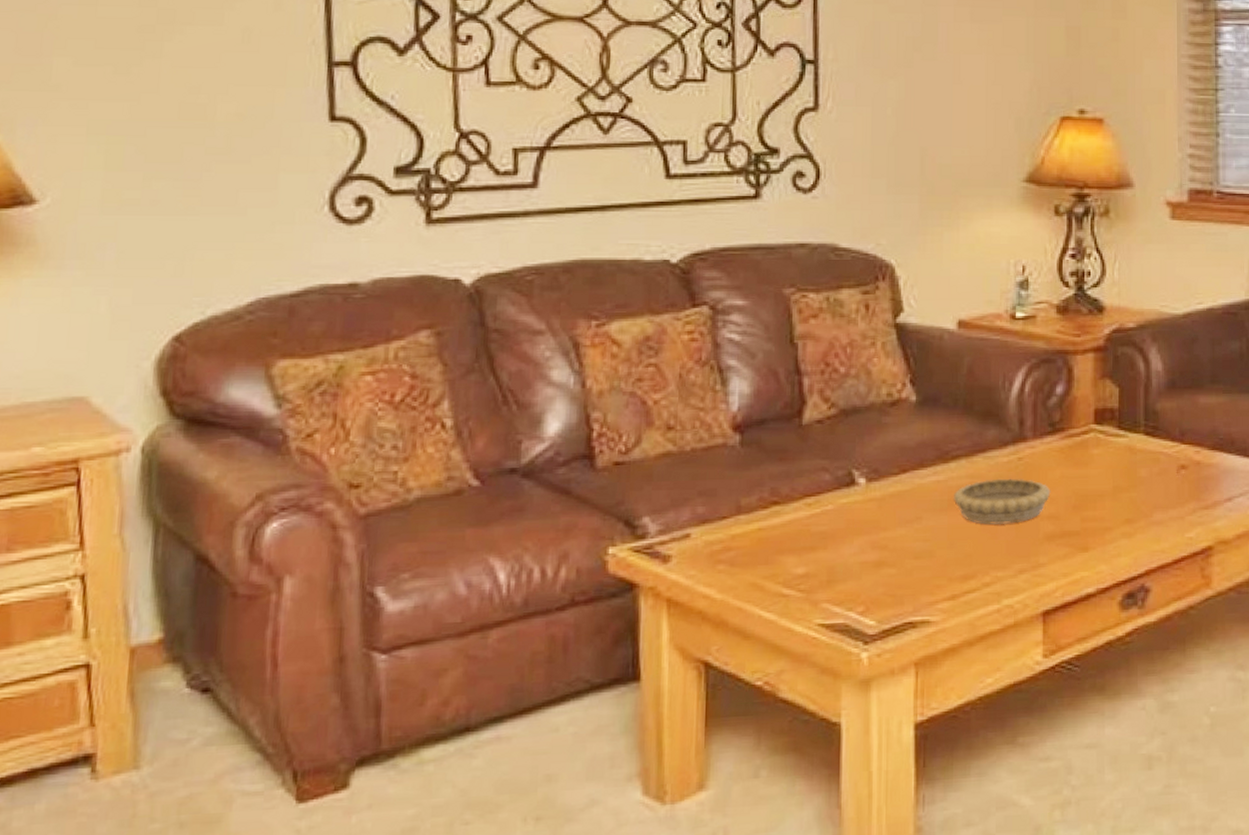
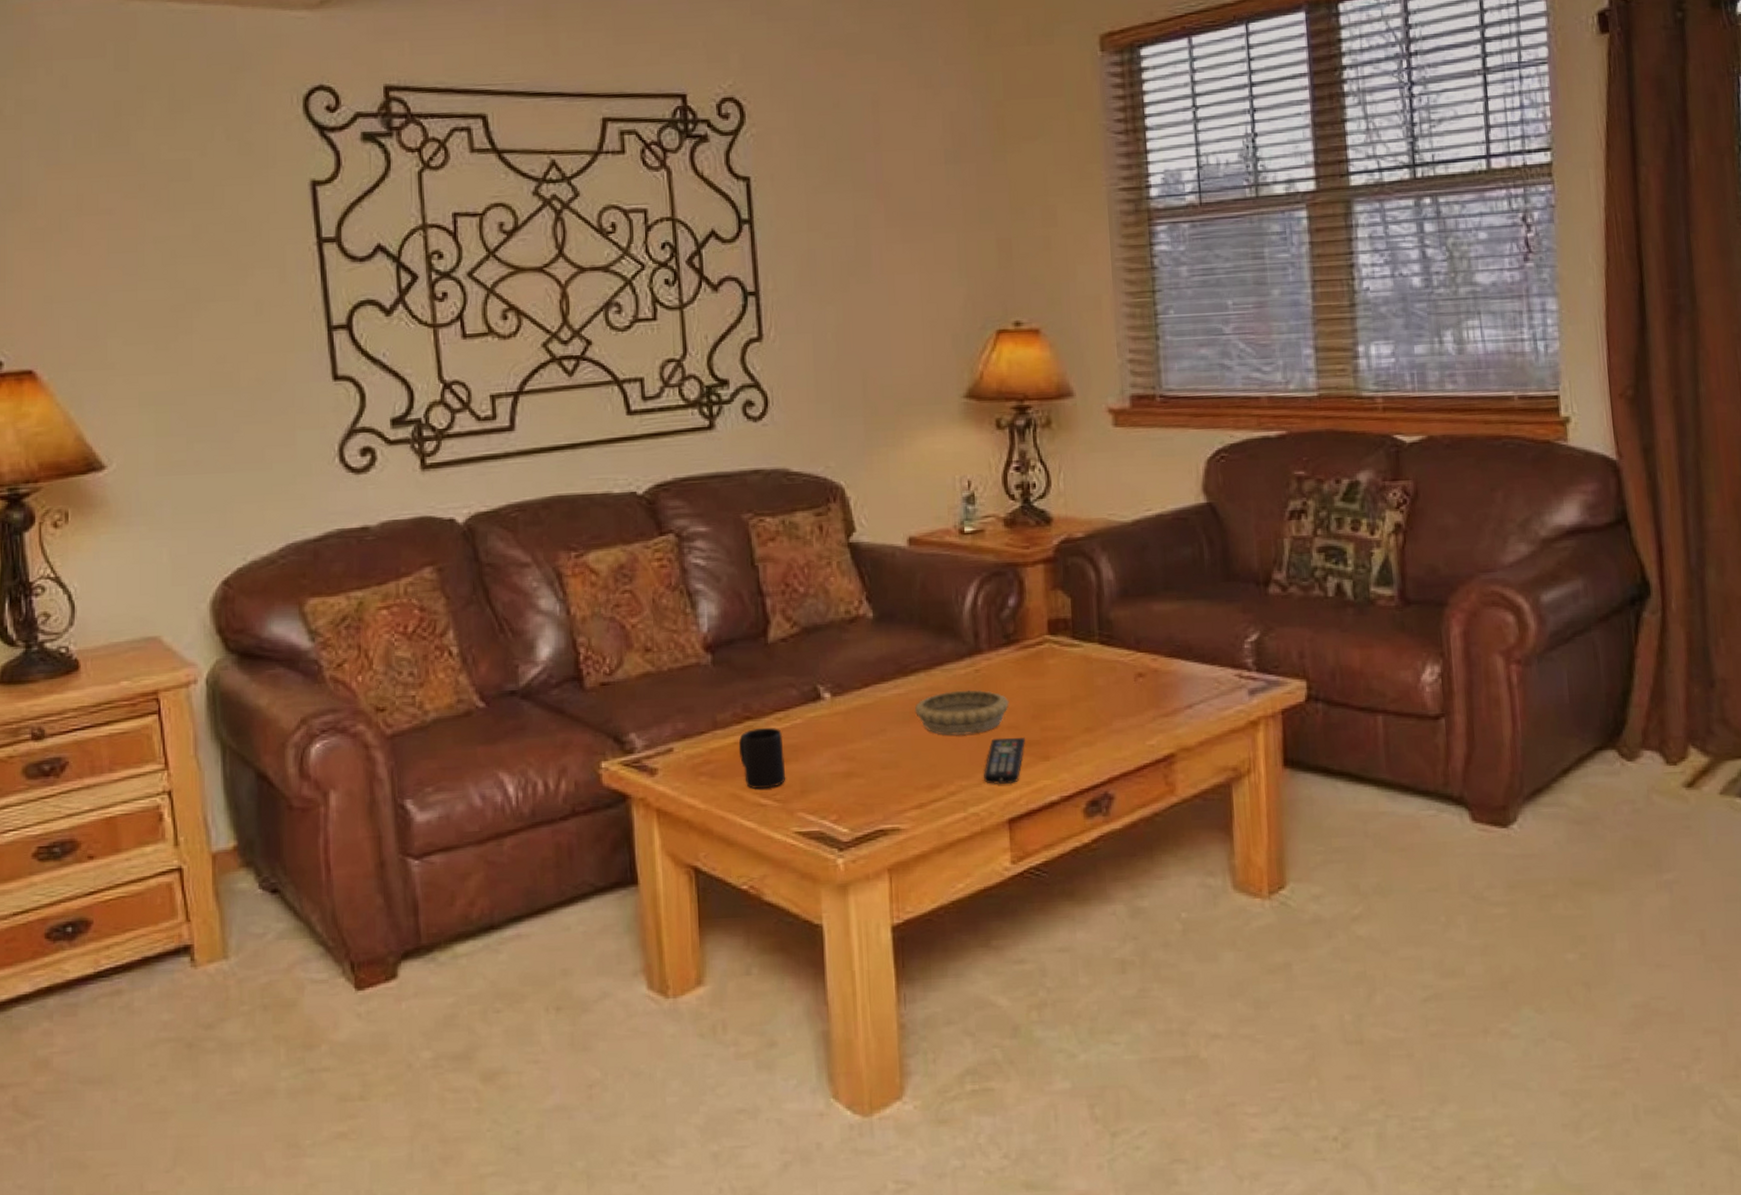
mug: none [762,513,813,579] -> present [738,727,786,790]
remote control: none [1020,527,1066,576] -> present [984,737,1026,785]

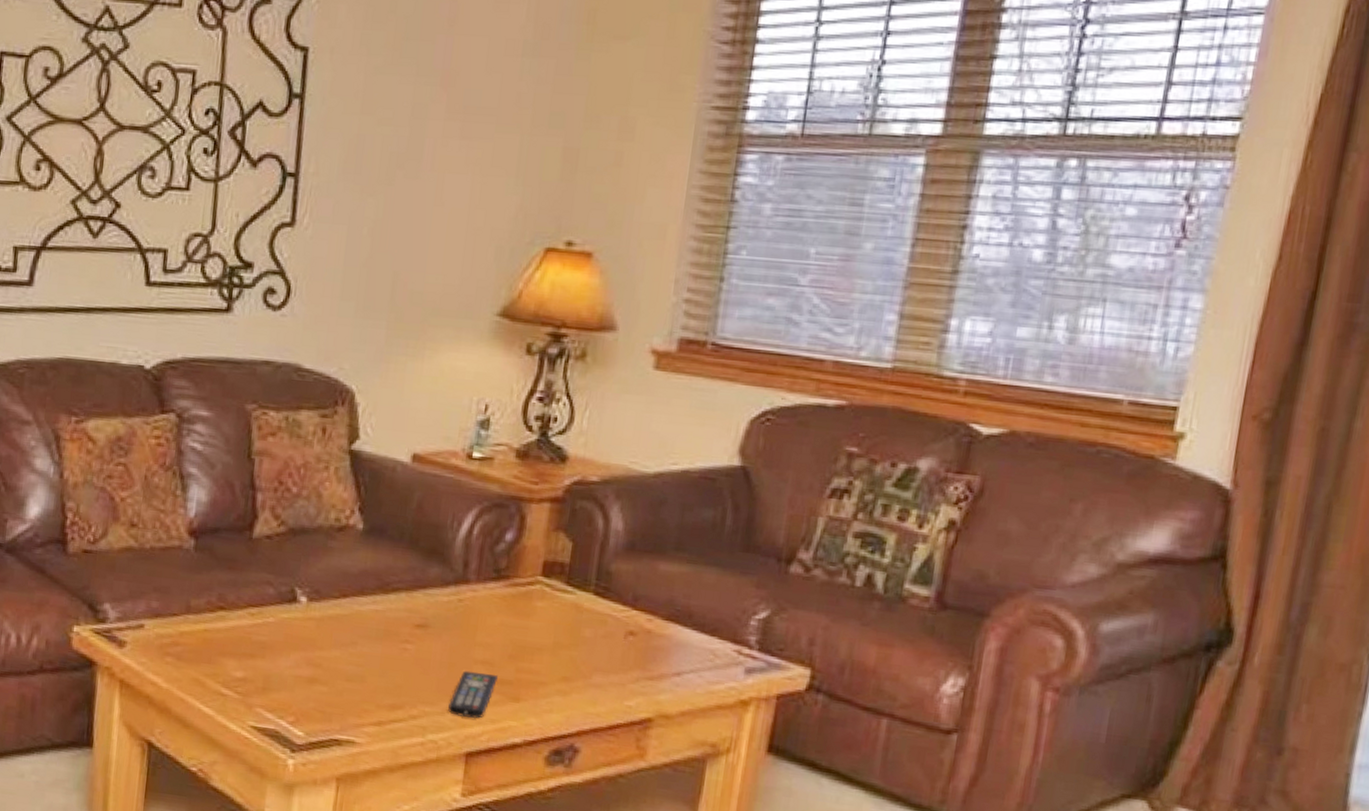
mug: present [738,727,786,790] -> none [207,619,253,680]
decorative bowl: present [914,690,1009,736] -> none [389,616,488,664]

